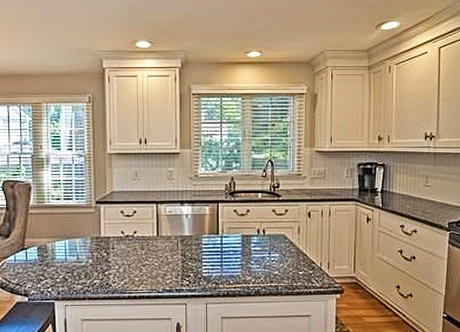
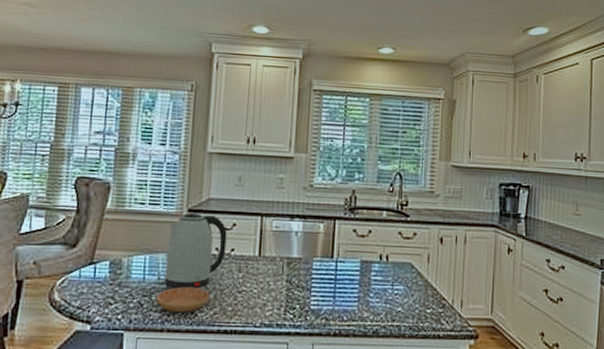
saucer: none [78,264,121,285] -> present [156,287,211,313]
kettle: none [82,204,130,265] -> present [164,212,227,289]

